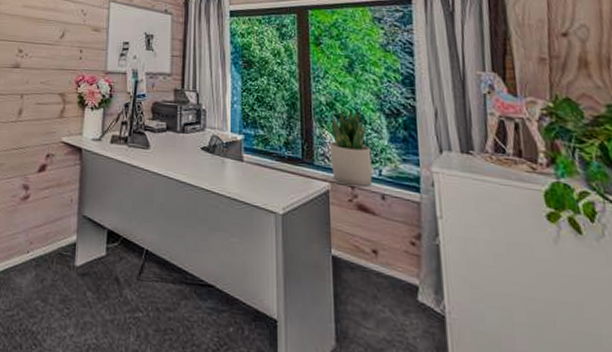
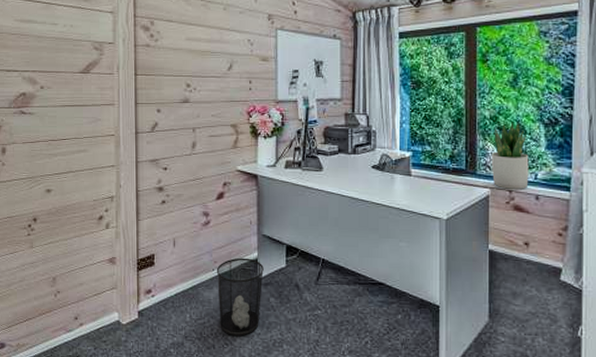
waste bin: none [30,240,82,337] -> present [216,257,264,337]

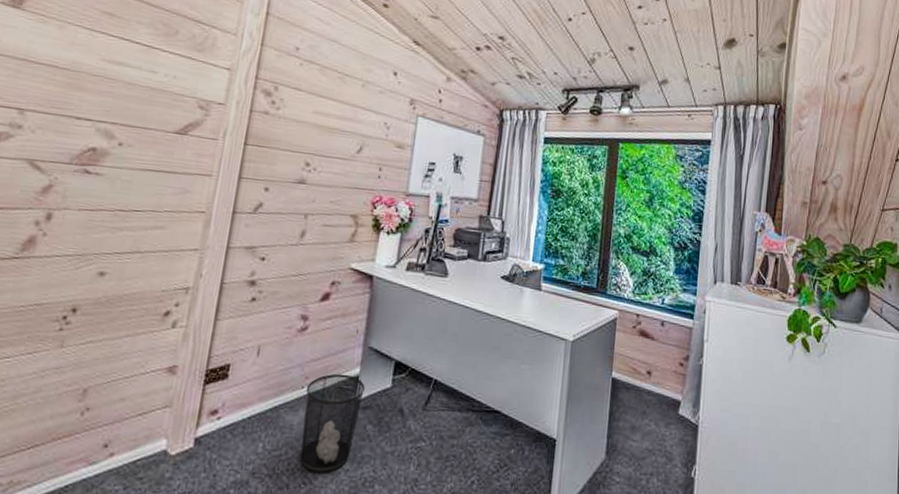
planter: present [491,122,529,189] -> none [621,242,658,314]

